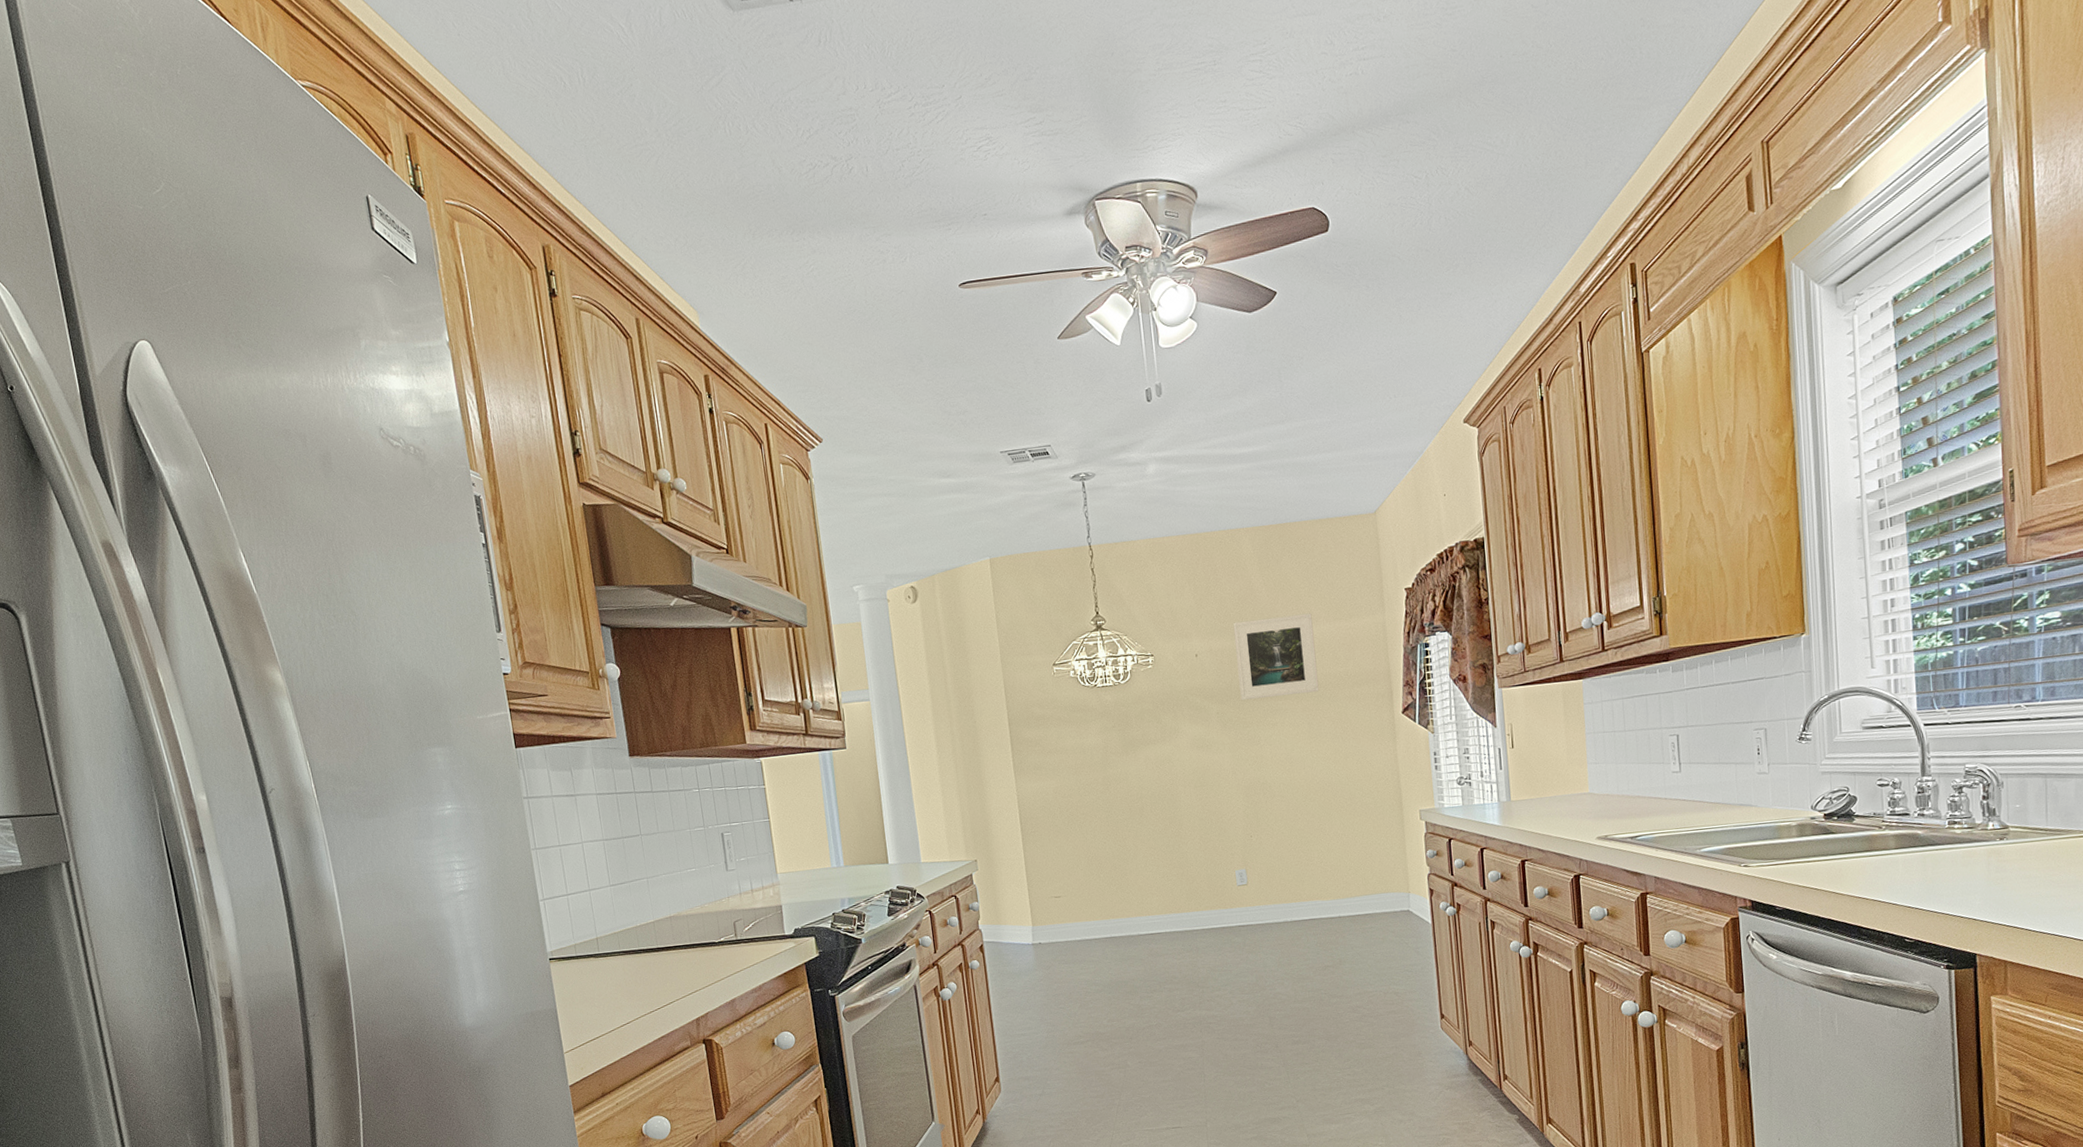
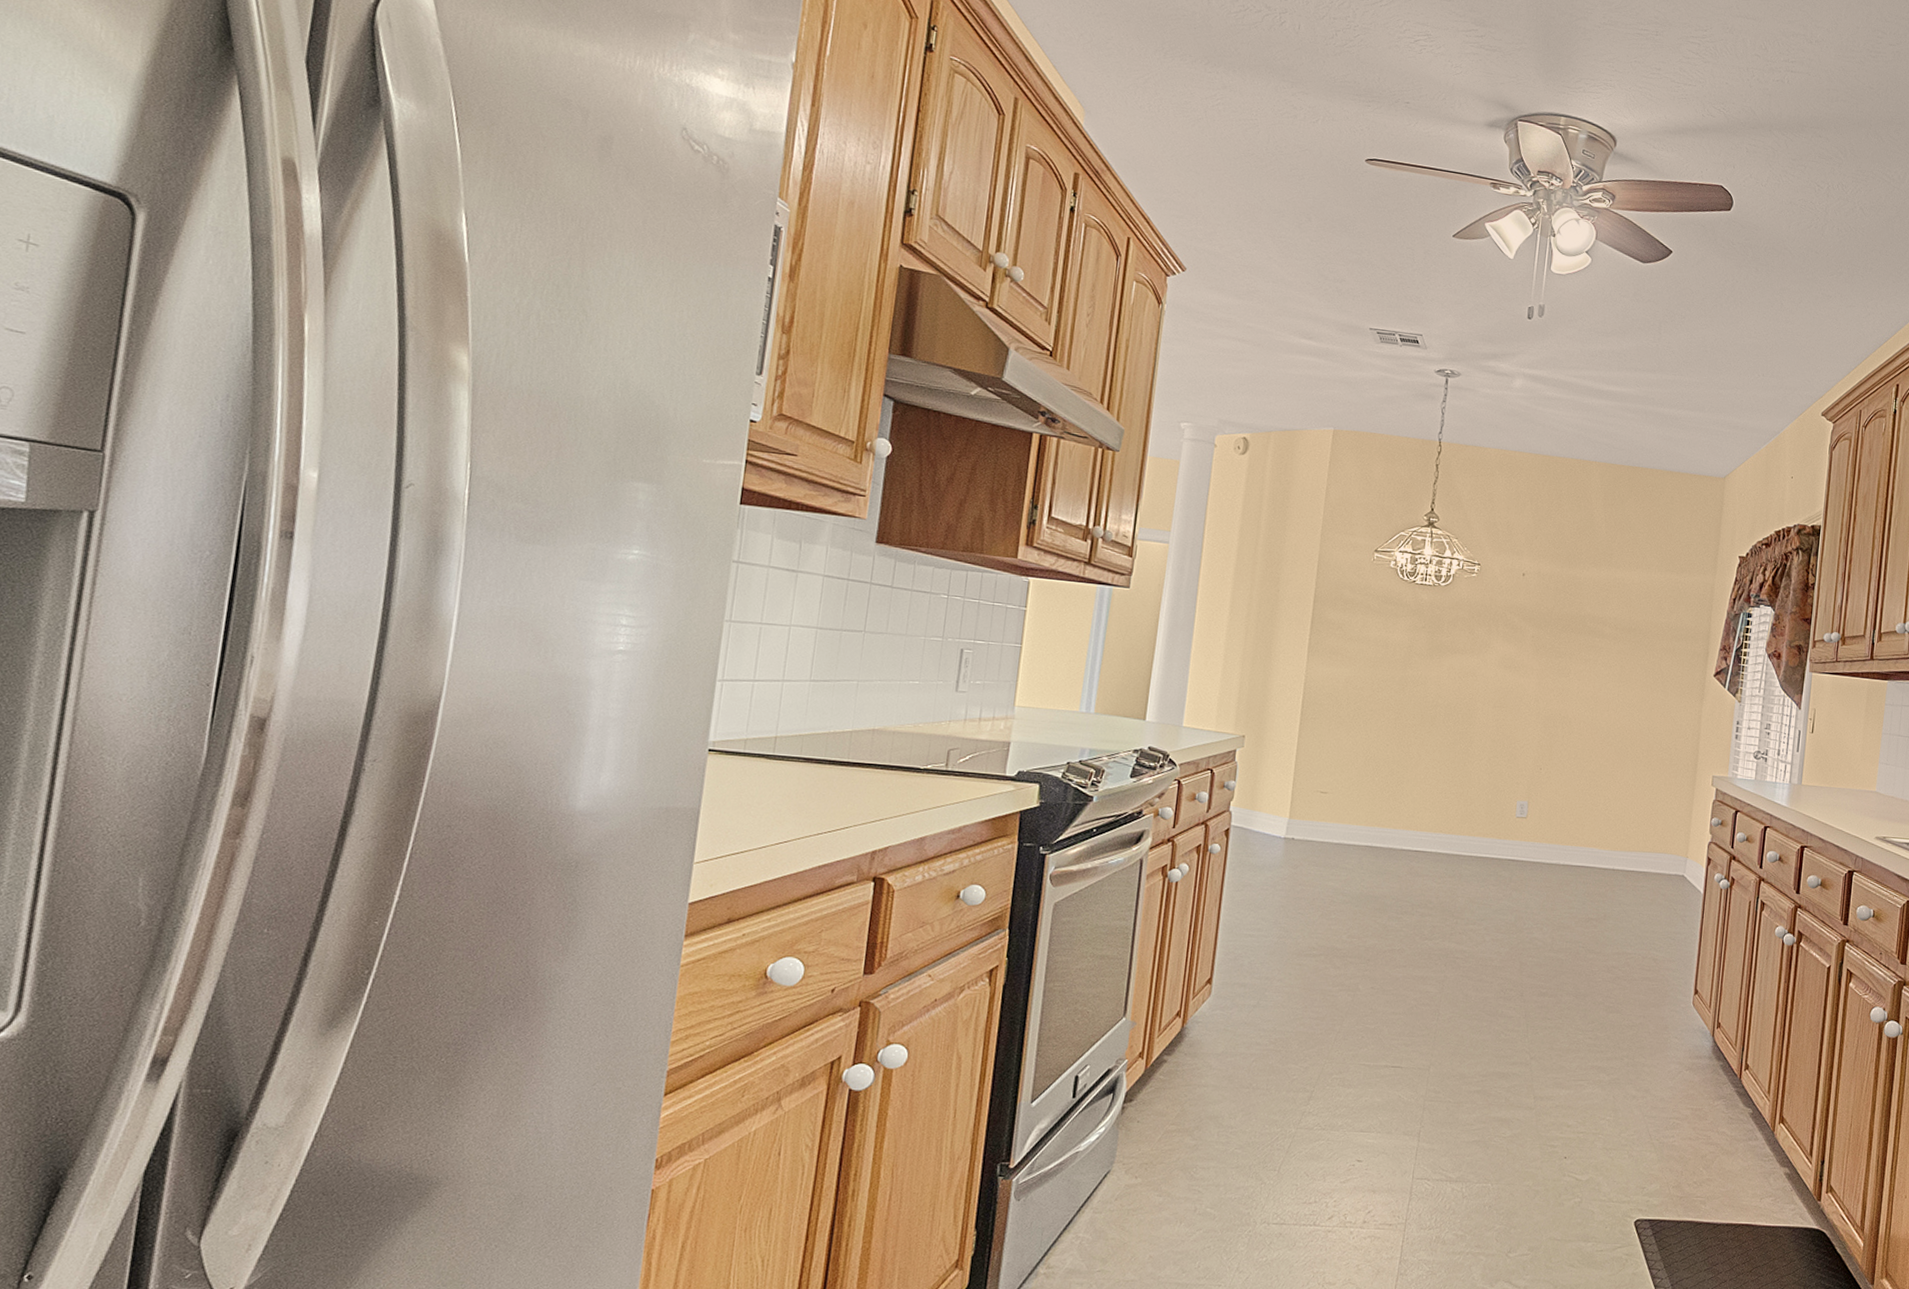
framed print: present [1233,613,1319,701] -> none [1559,550,1646,638]

